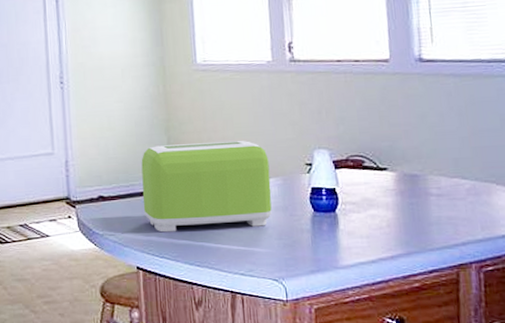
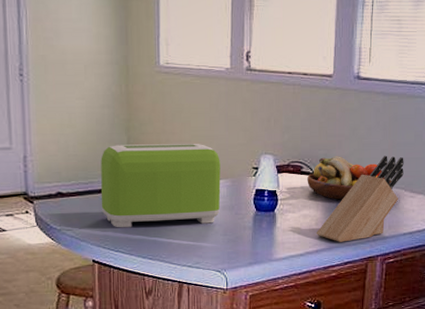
fruit bowl: none [371,147,480,197] -> present [307,156,393,200]
knife block: none [389,144,492,247] -> present [317,155,404,242]

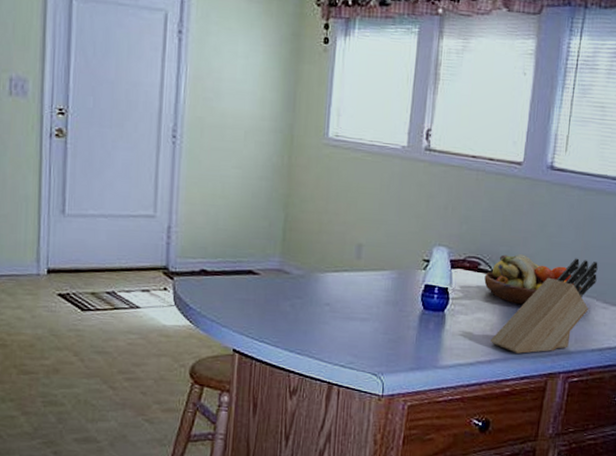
toaster: present [101,143,221,228] -> none [248,222,387,319]

